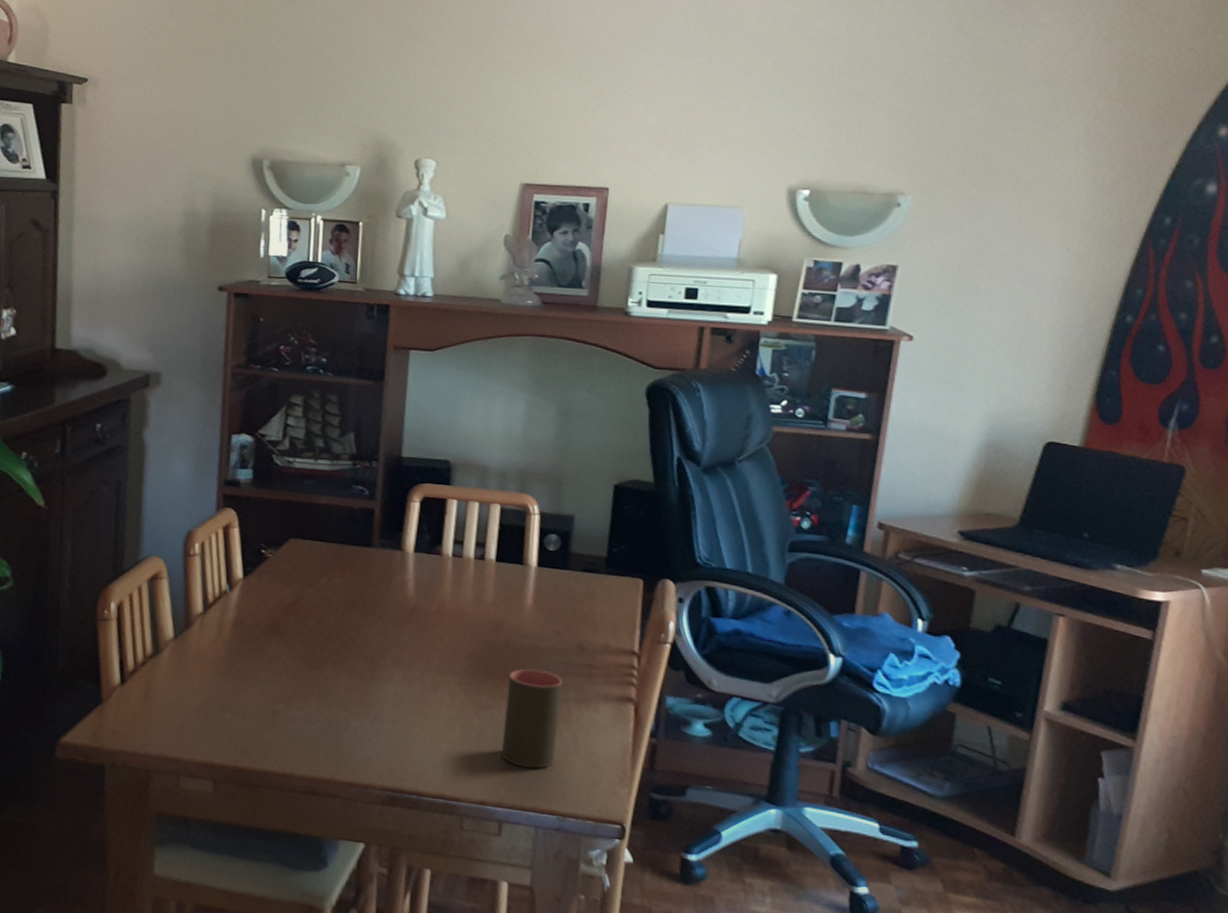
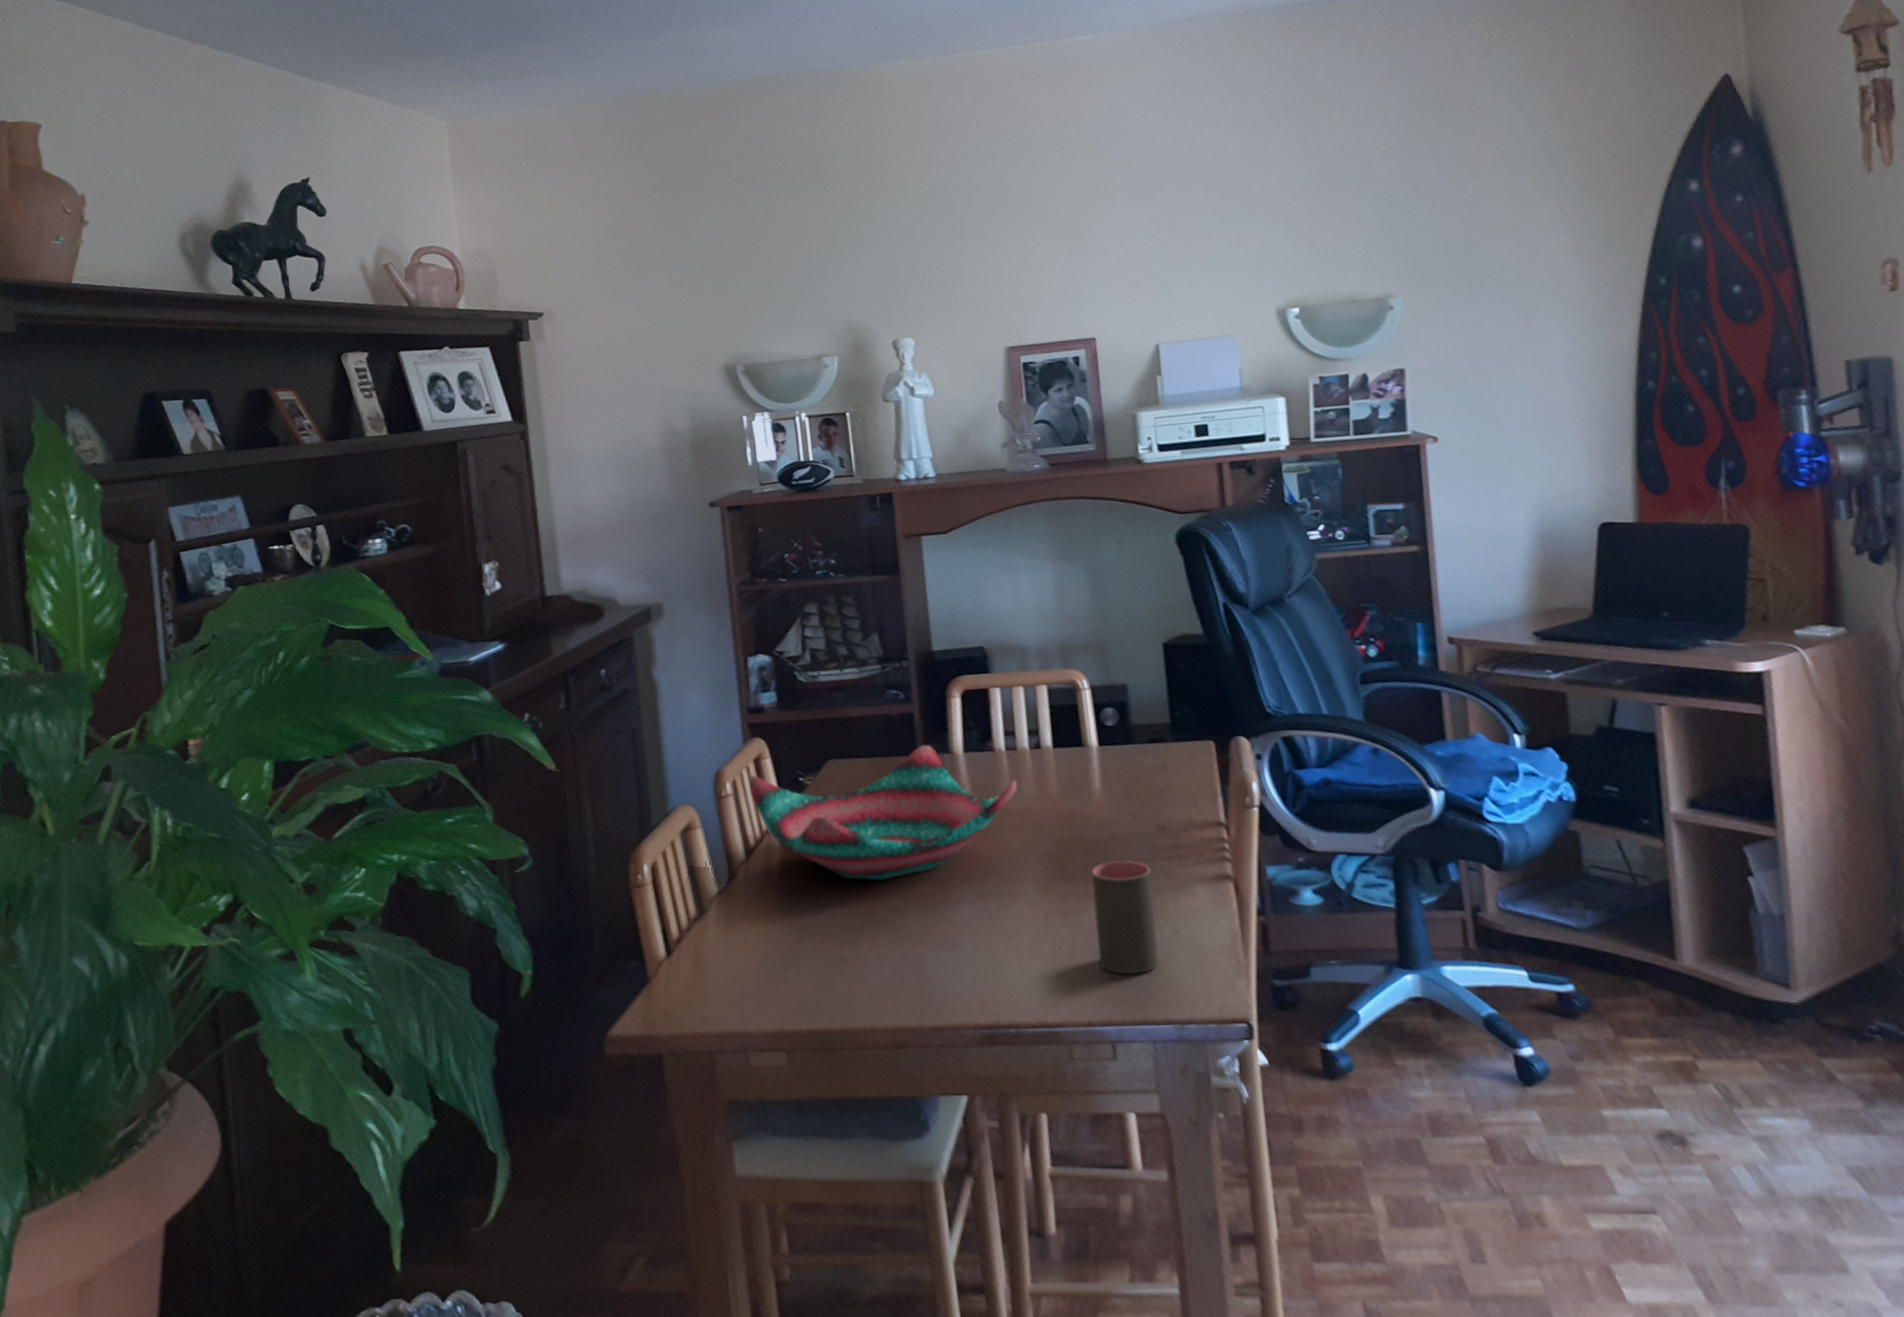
decorative bowl: none [215,539,458,651] -> present [748,744,1018,881]

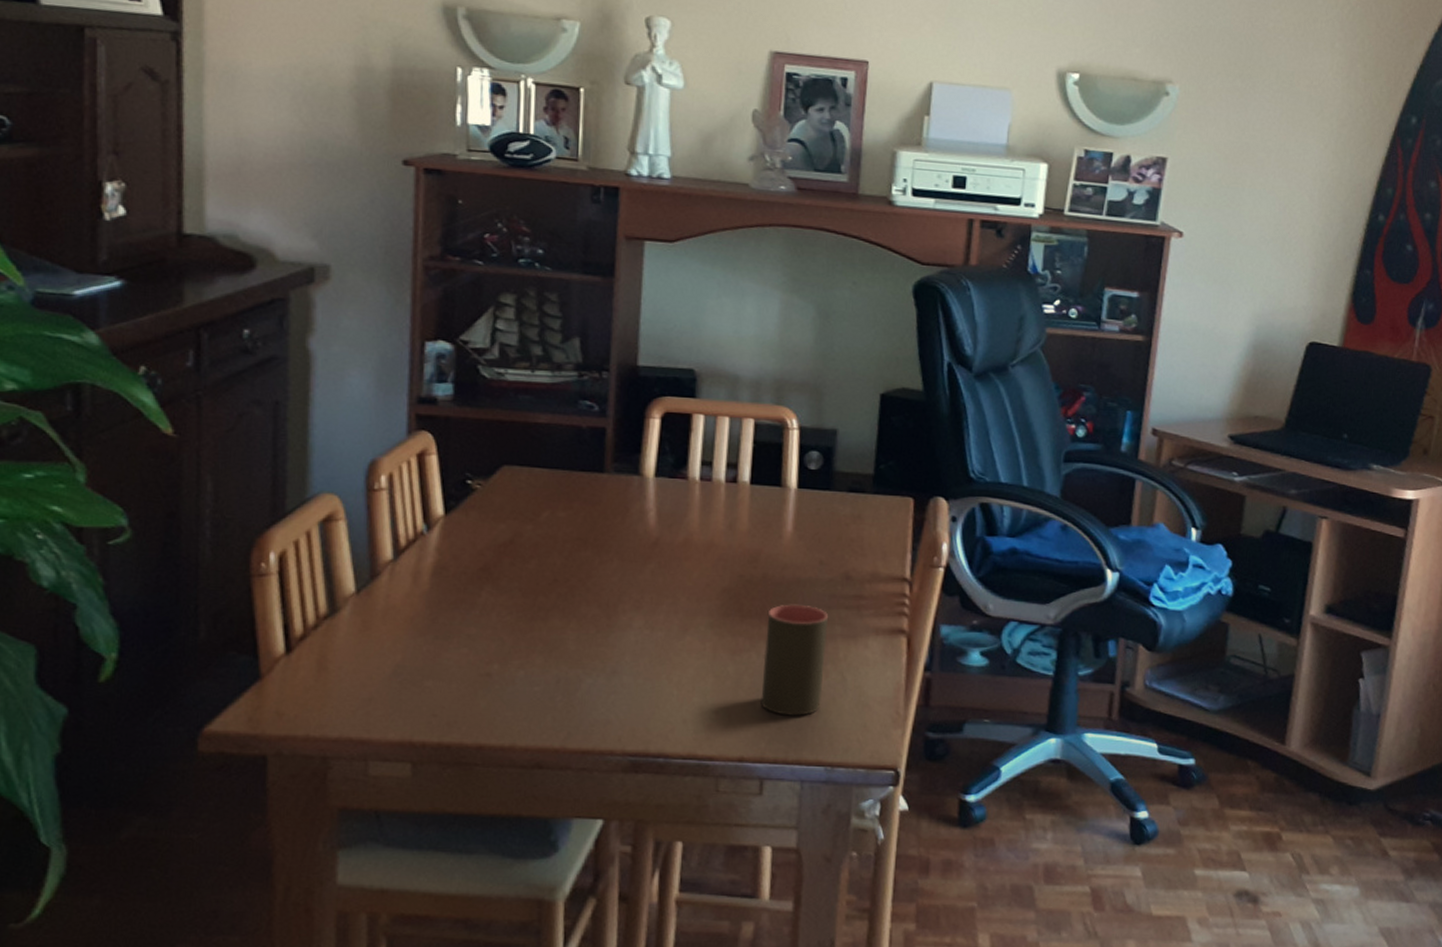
decorative bowl: present [748,744,1018,881] -> none [407,462,707,598]

